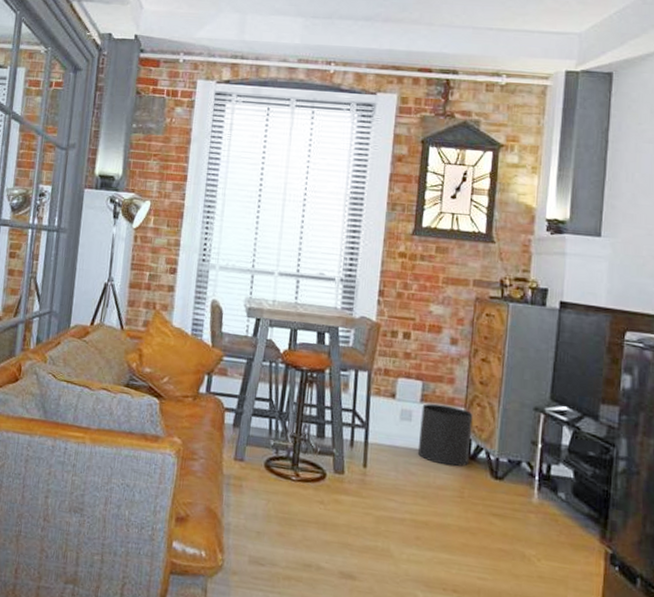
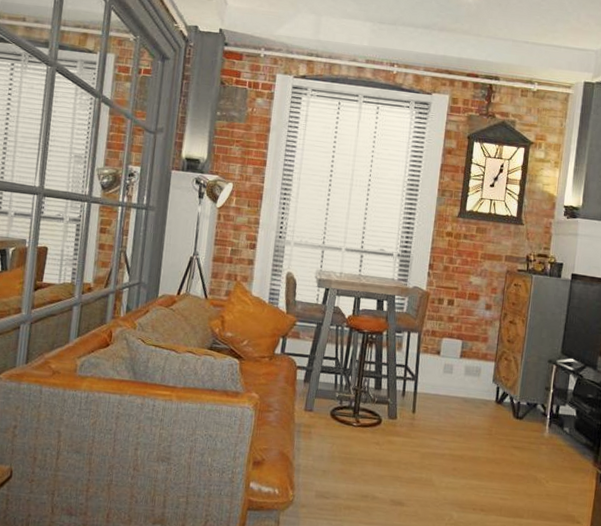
waste bin: present [417,403,473,467] -> none [456,358,501,410]

